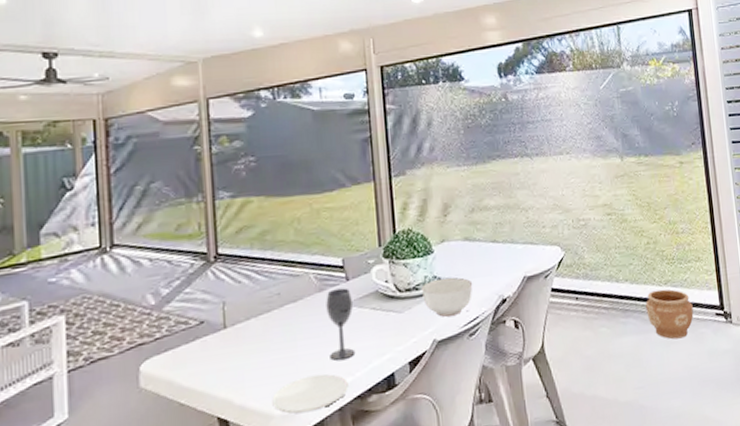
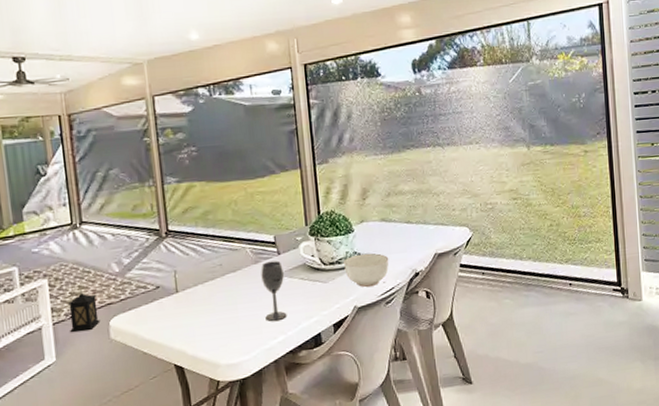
lantern: none [88,329,128,381] -> present [67,291,101,332]
plate: present [272,374,349,414] -> none [218,332,282,364]
ceramic pot: present [646,289,694,340] -> none [547,266,592,311]

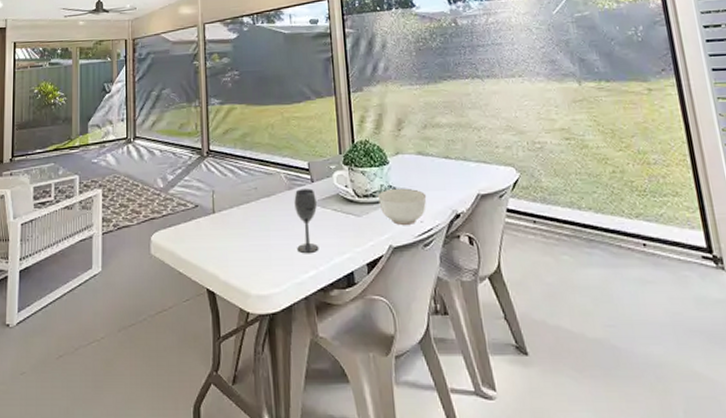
lantern: present [67,291,101,332] -> none [116,204,143,243]

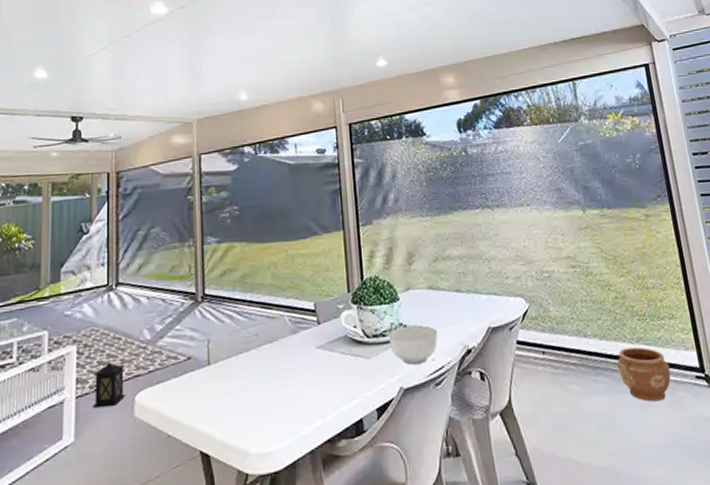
lantern: none [116,204,143,243] -> present [93,360,126,407]
wine glass: present [294,188,319,253] -> none [299,331,326,402]
ceramic pot: none [614,222,674,279] -> present [617,347,671,402]

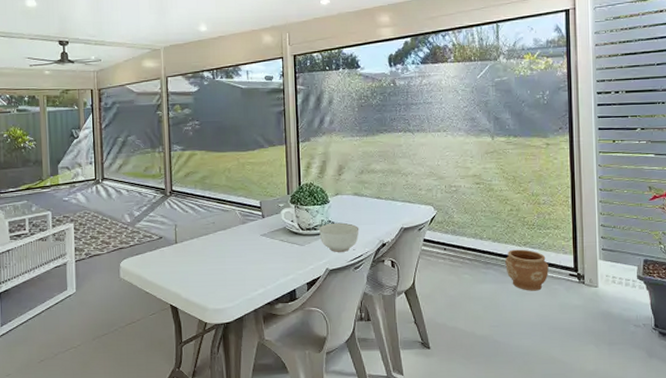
lantern: present [93,360,126,407] -> none [87,236,113,269]

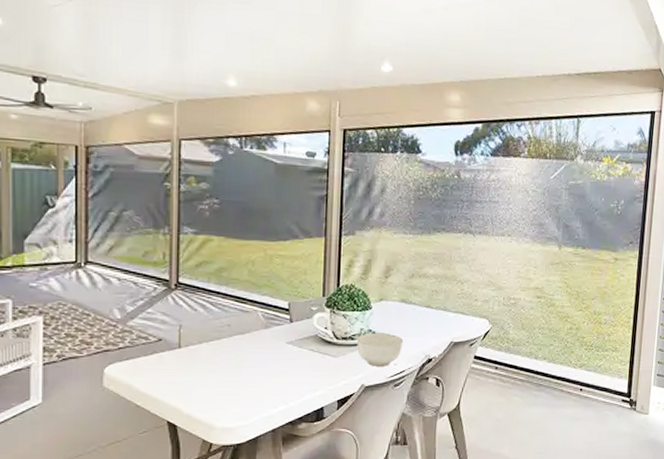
ceramic pot: present [505,249,549,291] -> none [558,371,602,417]

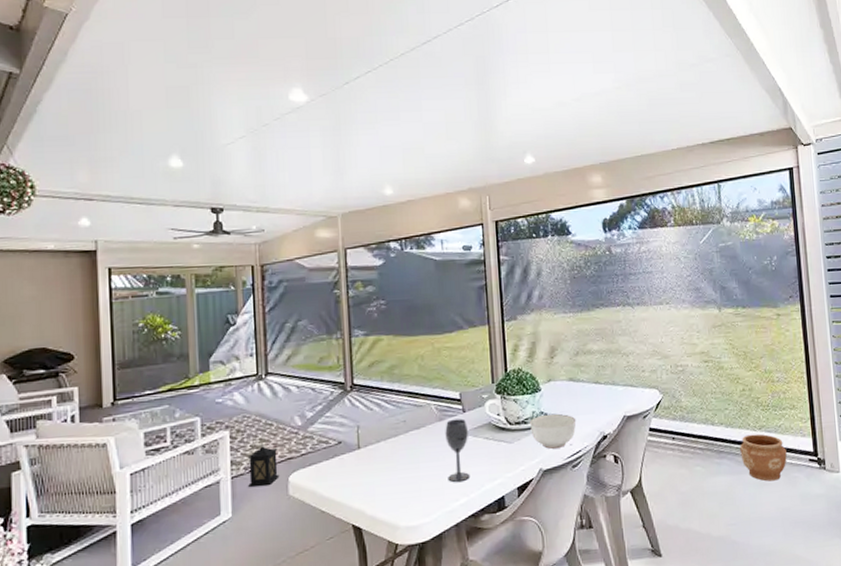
lantern: none [61,334,95,375] -> present [247,444,280,487]
wine glass: none [268,328,295,389] -> present [445,418,470,482]
ceramic pot: none [558,371,602,417] -> present [740,434,787,482]

